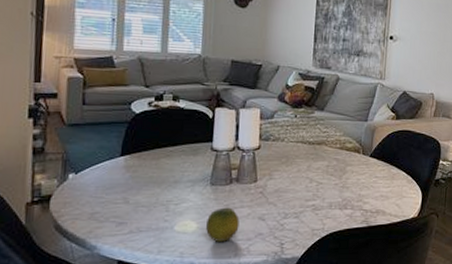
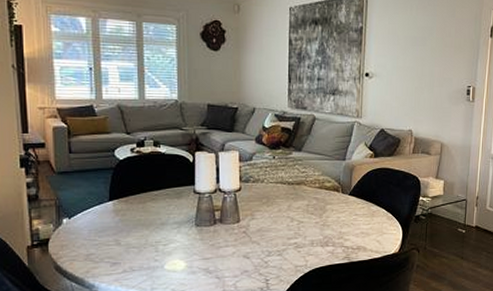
fruit: present [205,207,240,242] -> none [193,247,225,279]

